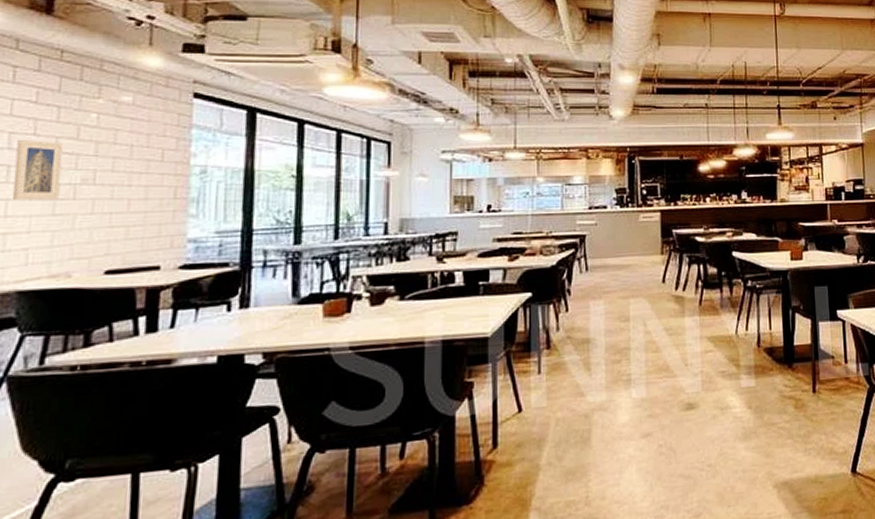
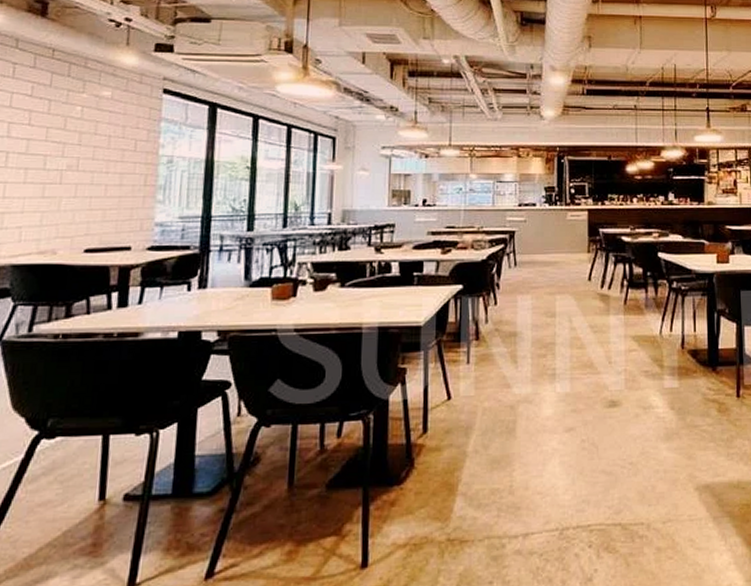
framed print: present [13,139,63,201] -> none [10,128,52,183]

